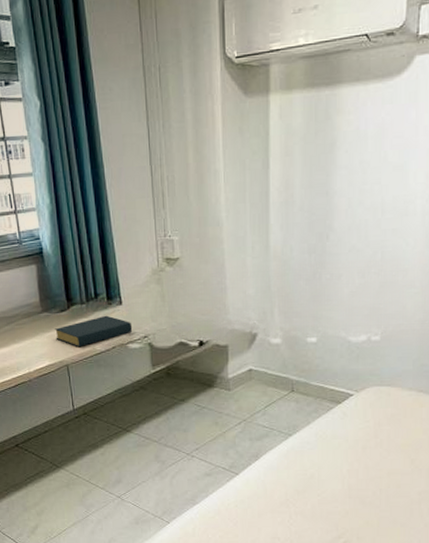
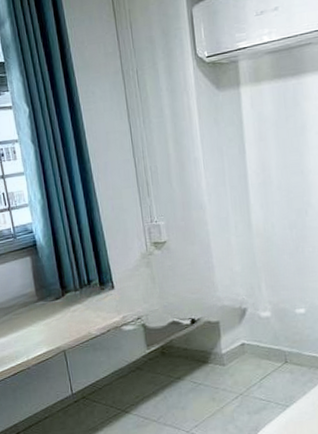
hardback book: present [54,315,133,348] -> none [50,300,126,333]

